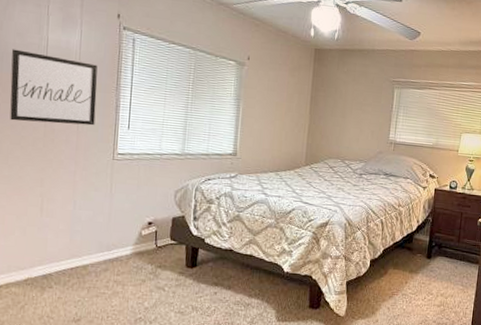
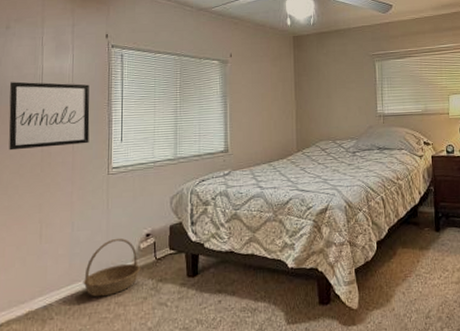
basket: none [83,222,141,274] -> present [83,238,141,297]

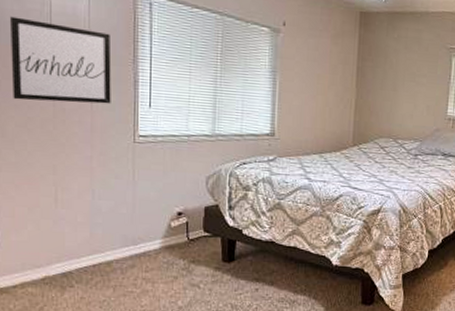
basket: present [83,238,141,297] -> none [106,212,171,271]

